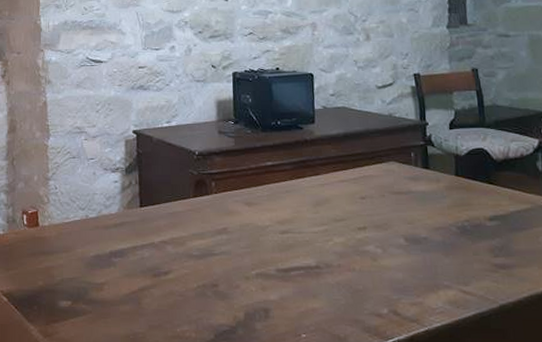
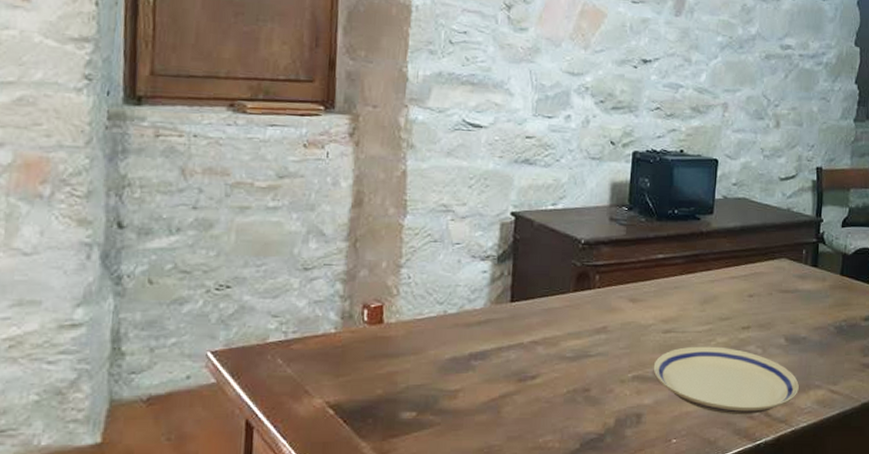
plate: none [274,246,427,313] -> present [653,346,799,414]

